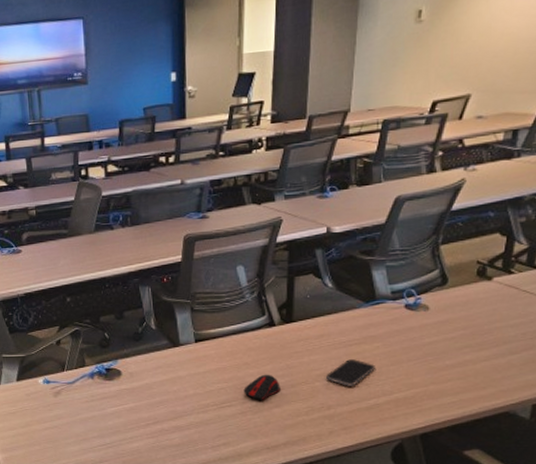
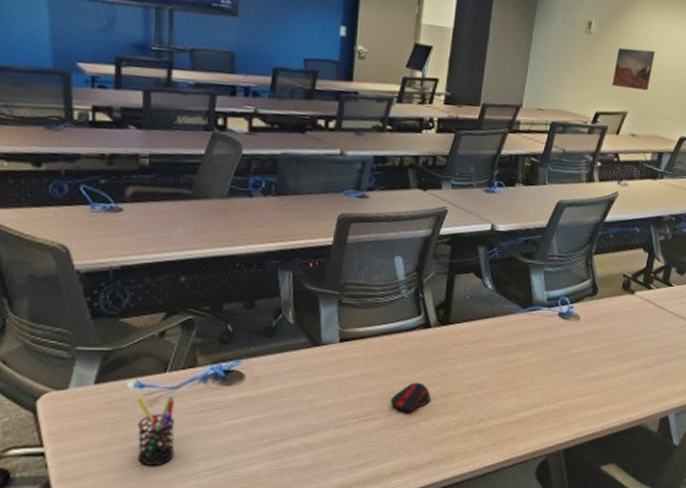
pen holder: none [45,389,76,441] -> present [136,396,175,466]
smartphone: present [325,359,375,386] -> none [478,368,527,398]
wall art: none [450,22,501,70] -> present [612,48,655,91]

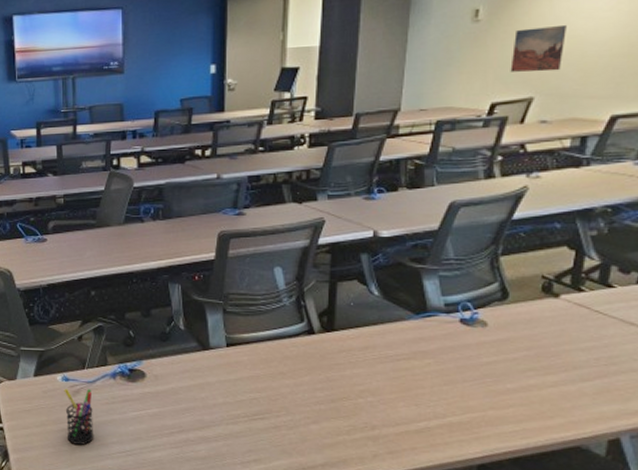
computer mouse: present [390,382,431,413] -> none [278,386,319,416]

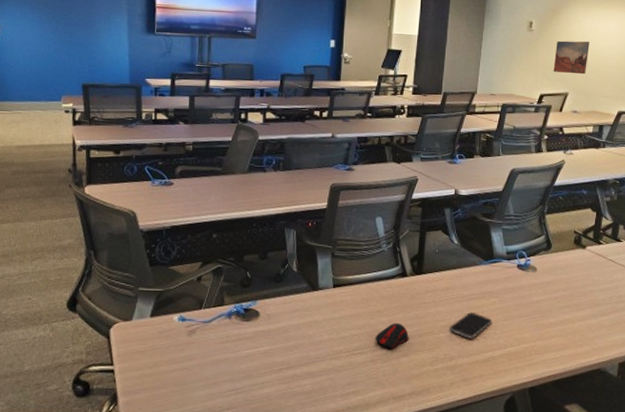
pen holder: present [64,388,94,445] -> none [179,328,207,385]
computer mouse: none [278,386,319,416] -> present [375,322,409,350]
smartphone: none [369,376,426,406] -> present [449,313,492,339]

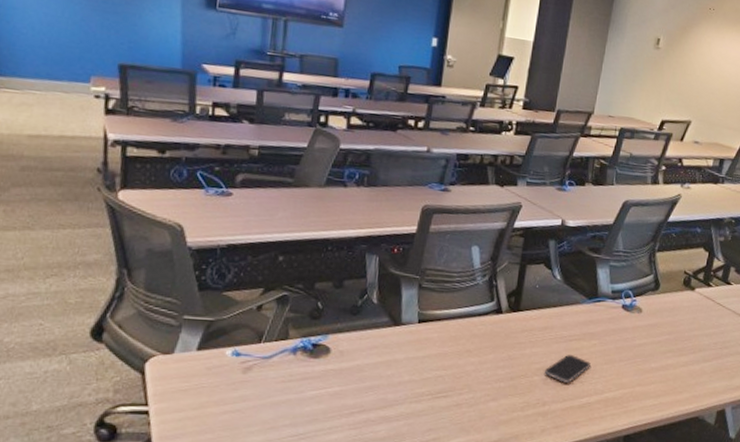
computer mouse: present [375,322,409,350] -> none [462,364,500,393]
wall art: present [553,40,590,75] -> none [677,62,718,102]

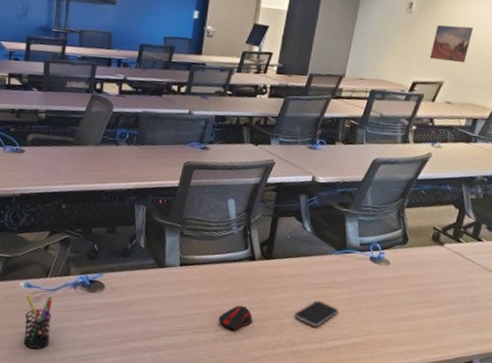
pen holder: none [230,364,266,429] -> present [23,294,52,349]
computer mouse: none [462,364,500,393] -> present [218,305,253,331]
wall art: none [677,62,718,102] -> present [430,25,473,63]

